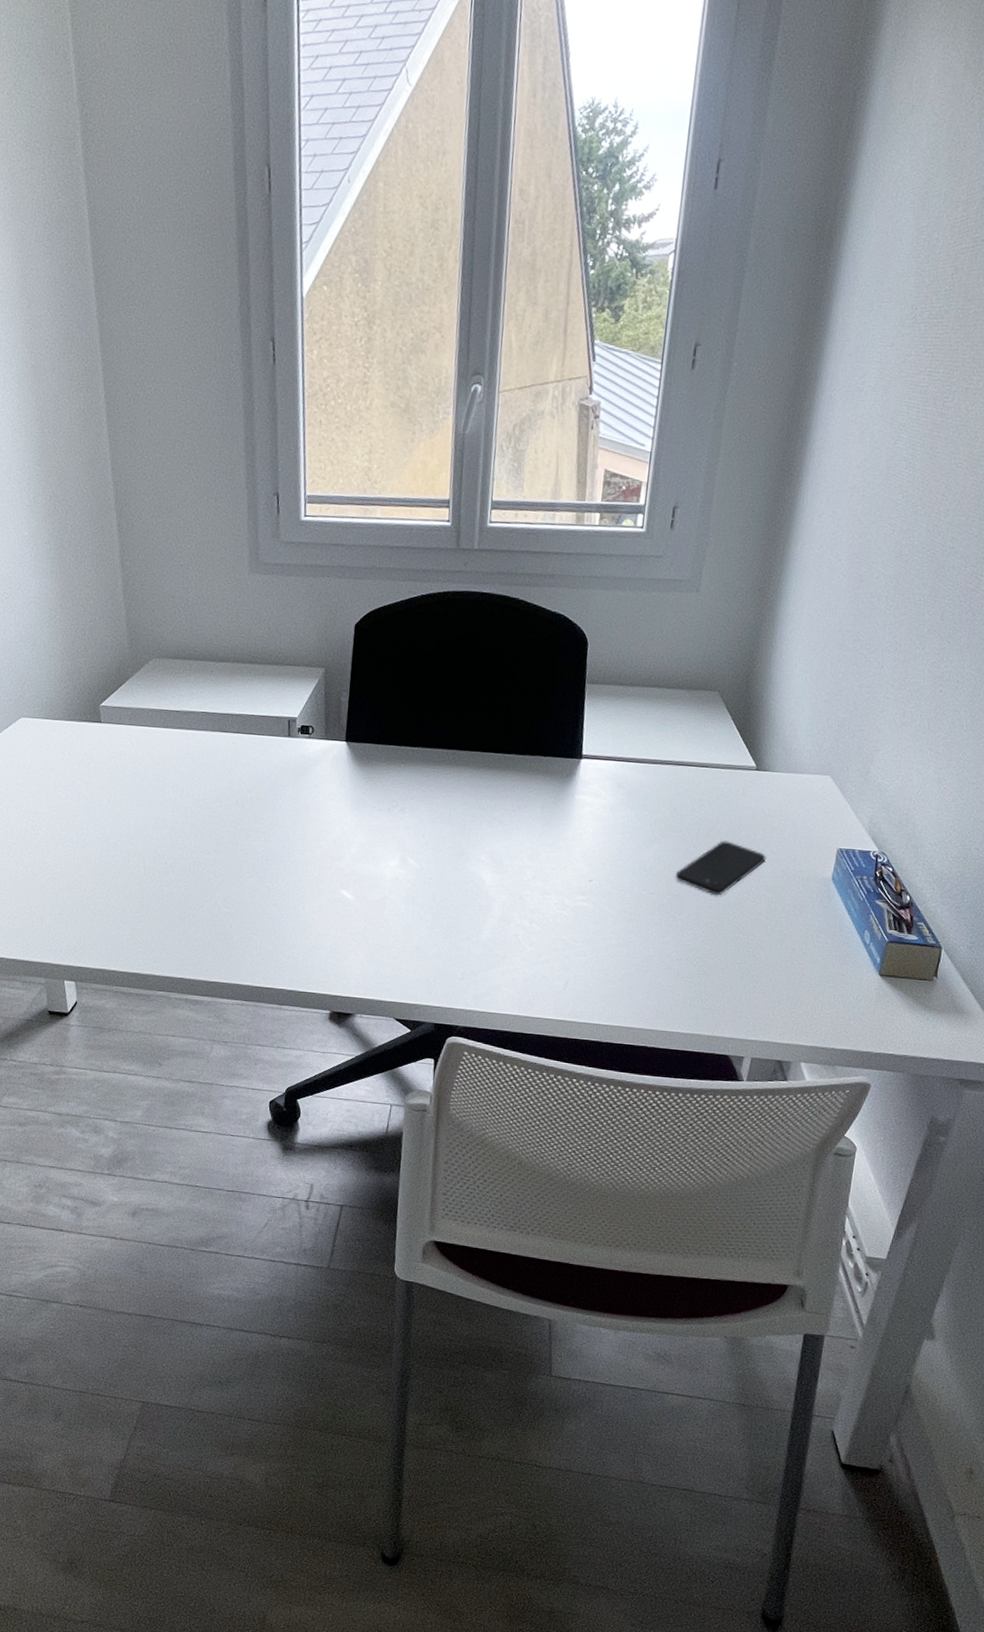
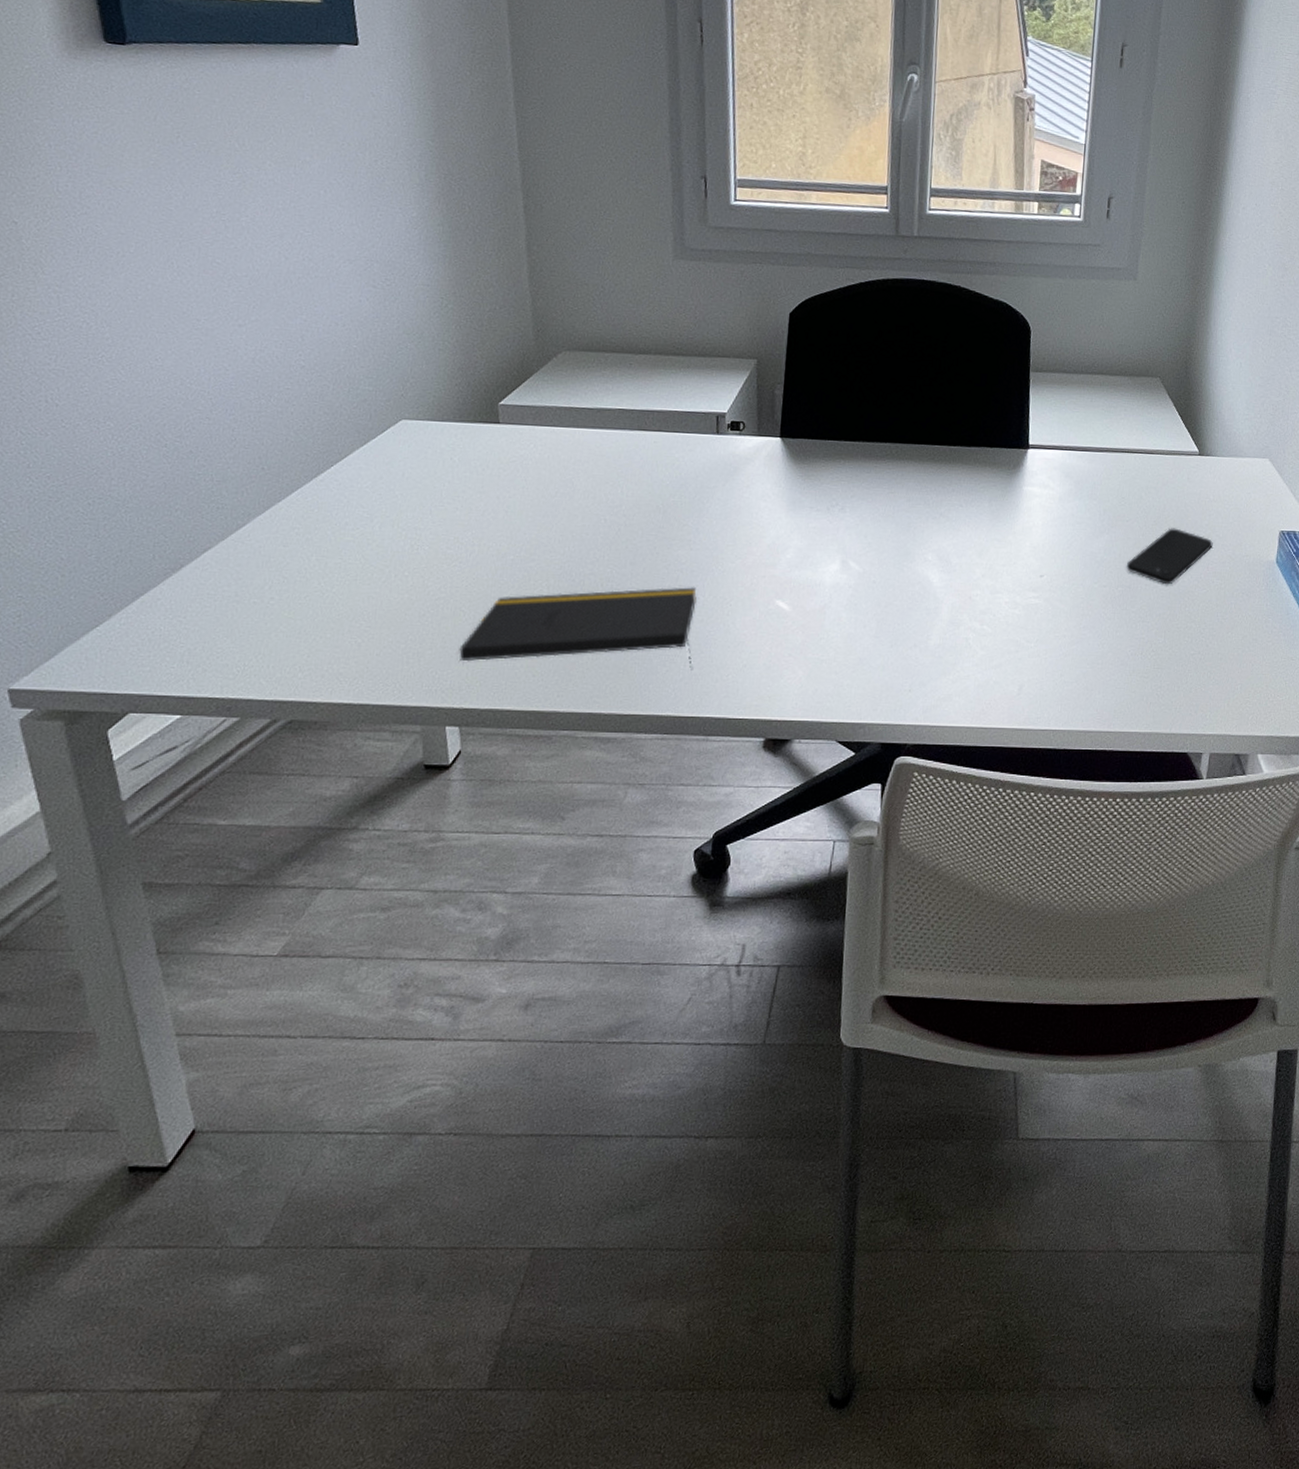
notepad: none [73,873,271,948] -> present [459,587,697,671]

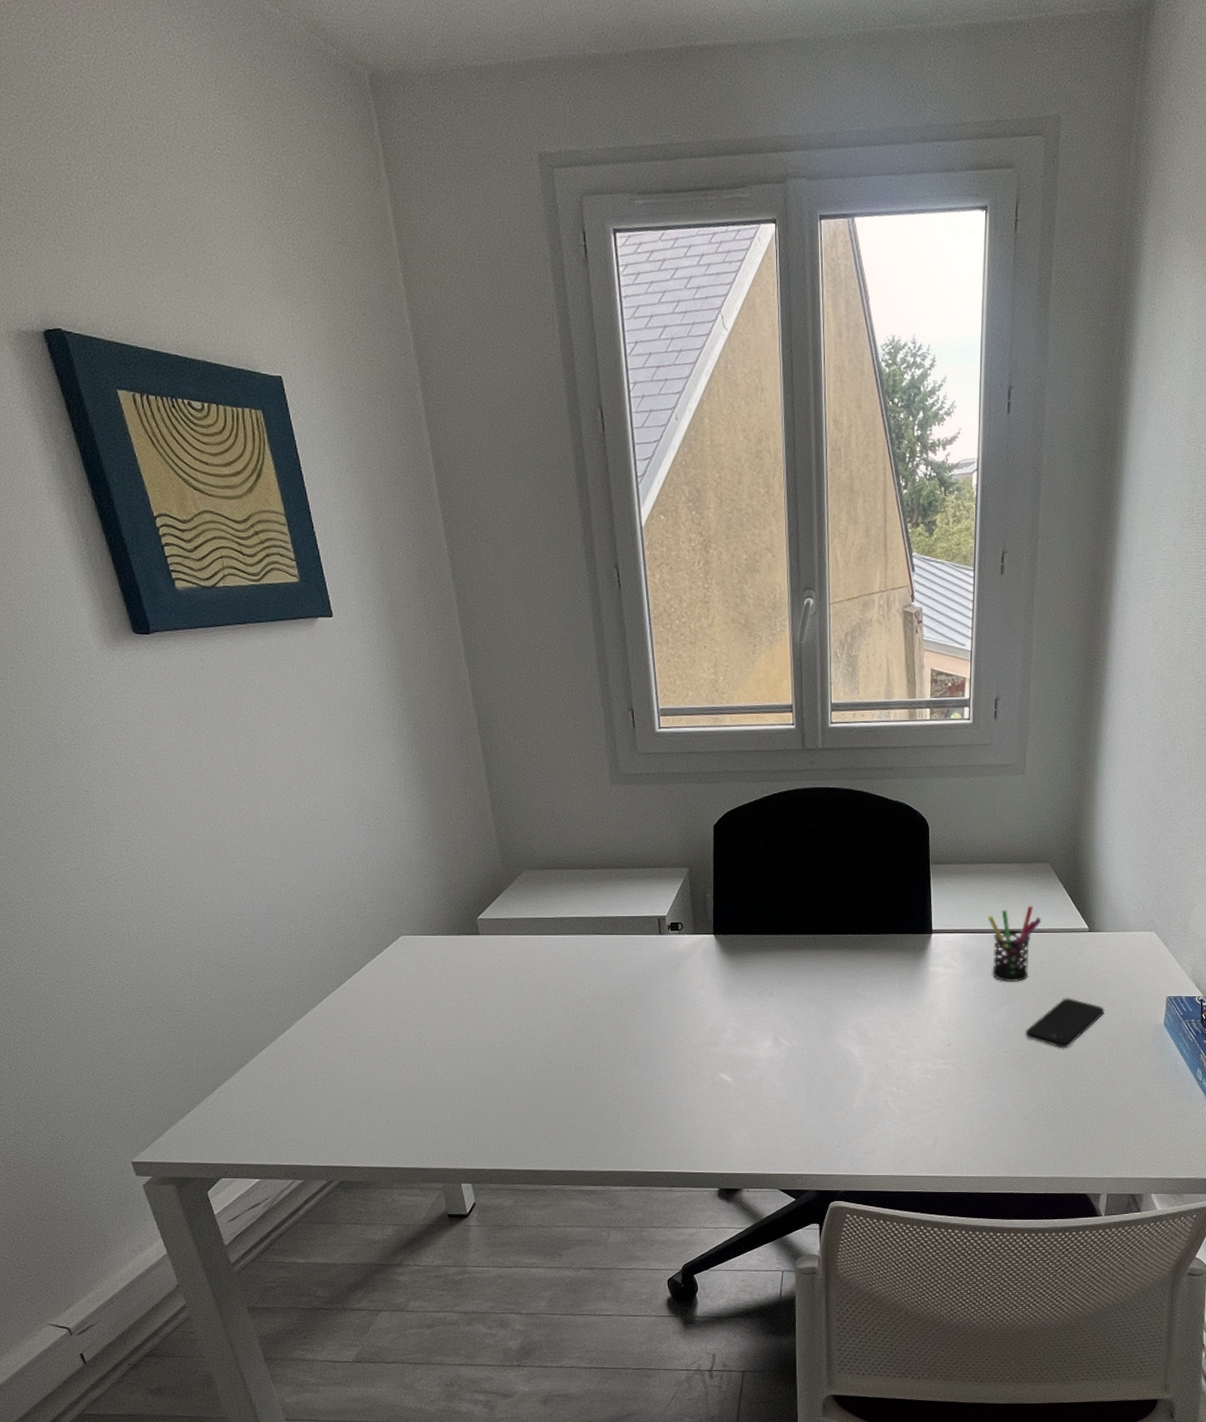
notepad: present [459,587,697,671] -> none [466,1065,656,1134]
pen holder: none [1090,423,1149,508] -> present [988,905,1042,983]

